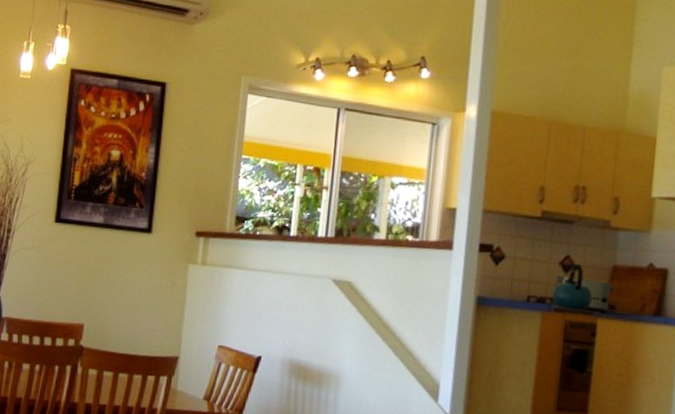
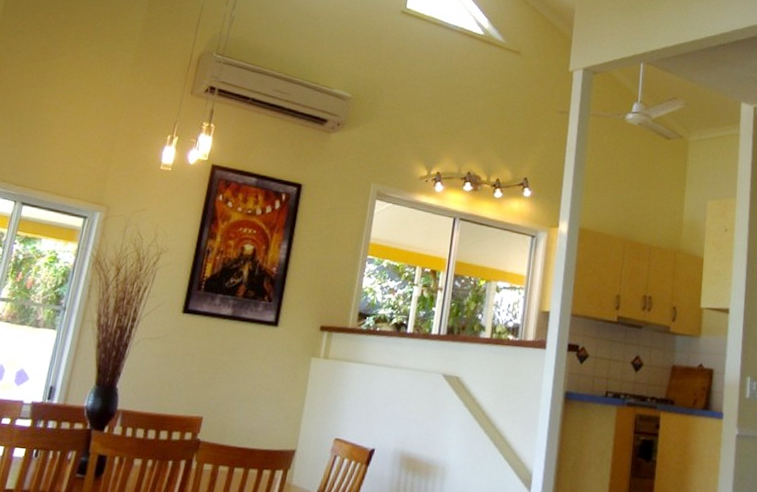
kettle: present [552,263,593,311] -> none [625,363,657,406]
toaster: present [553,275,614,314] -> none [626,373,673,408]

